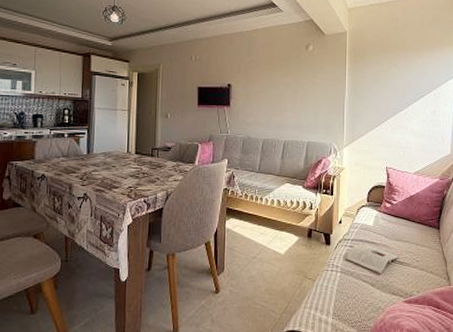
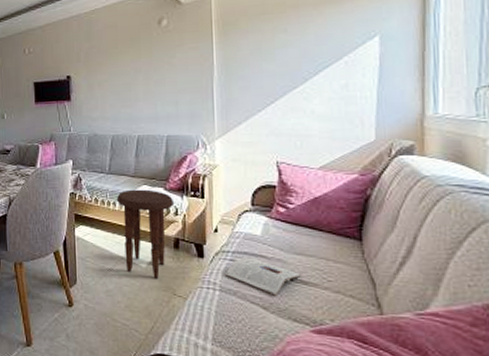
side table: none [263,187,310,265] -> present [116,189,175,280]

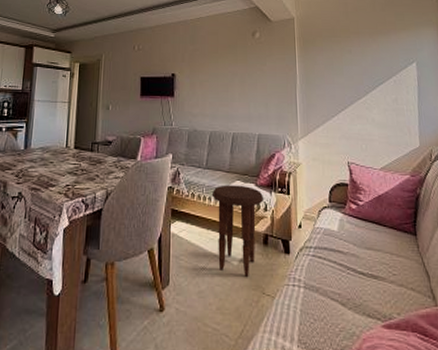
magazine: present [224,257,301,296] -> none [308,253,371,291]

